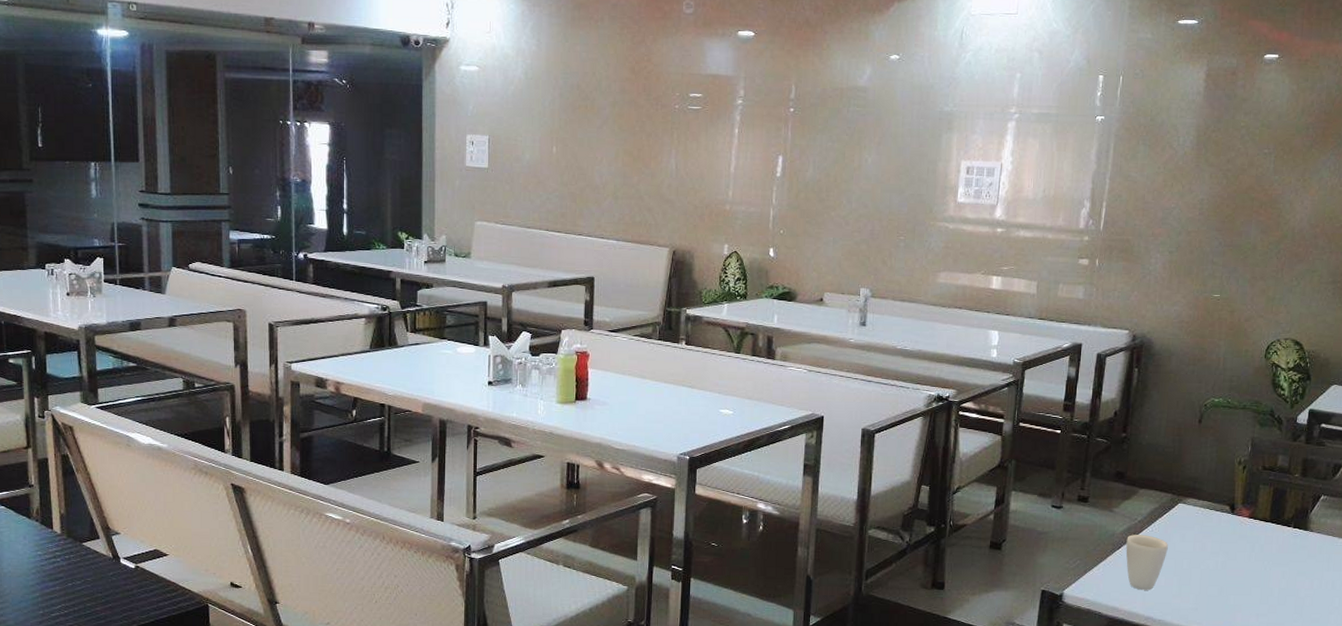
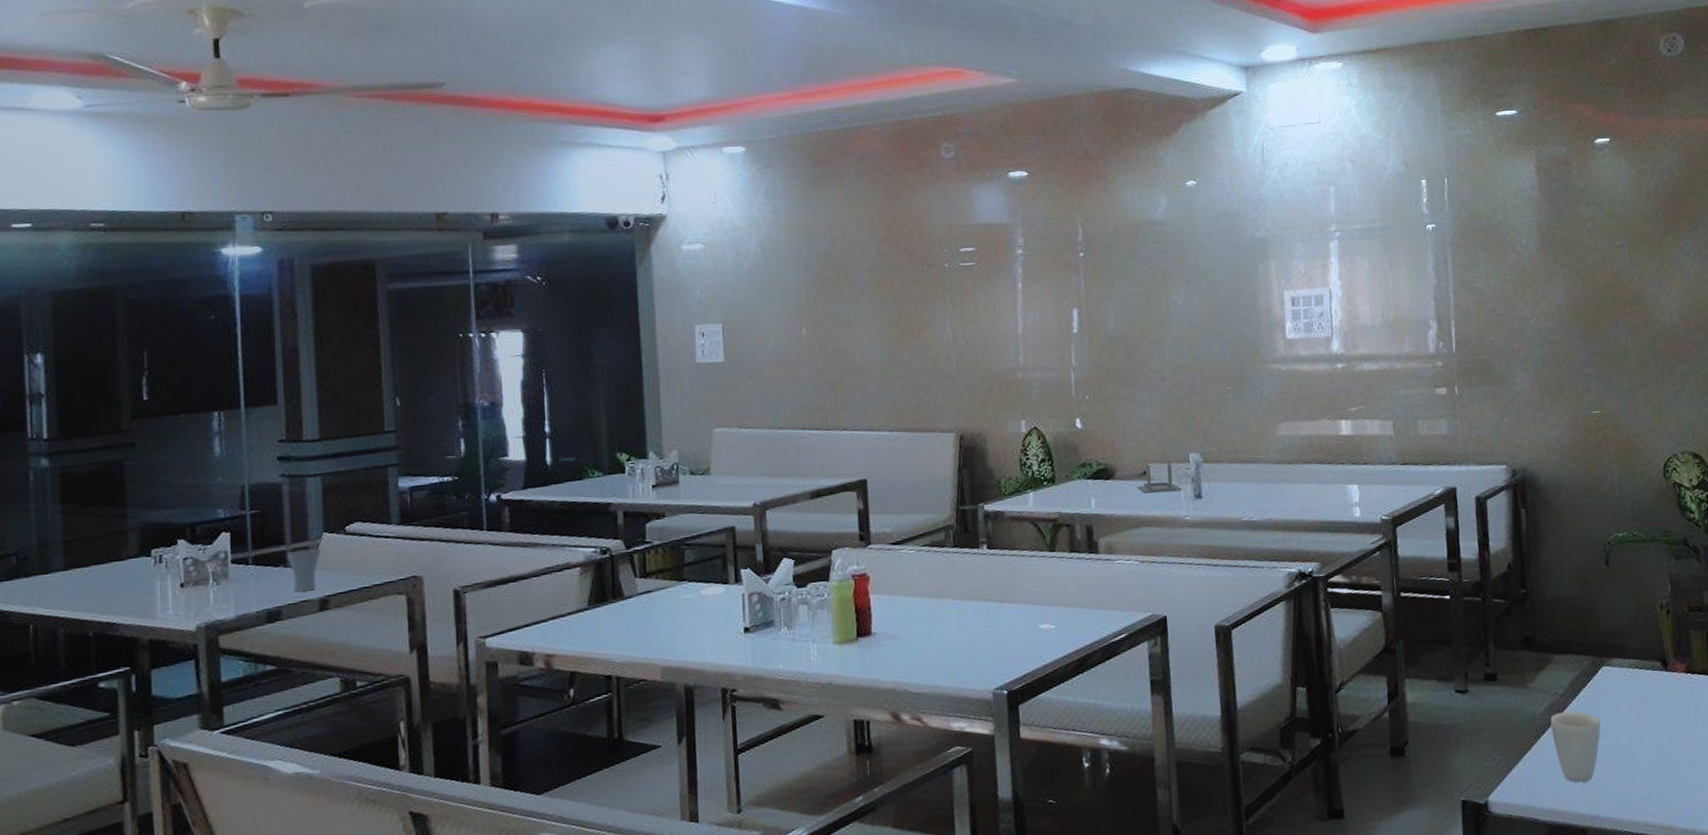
cup: none [144,278,171,311] -> present [286,548,322,592]
napkin holder: none [813,292,851,318] -> present [1136,463,1183,494]

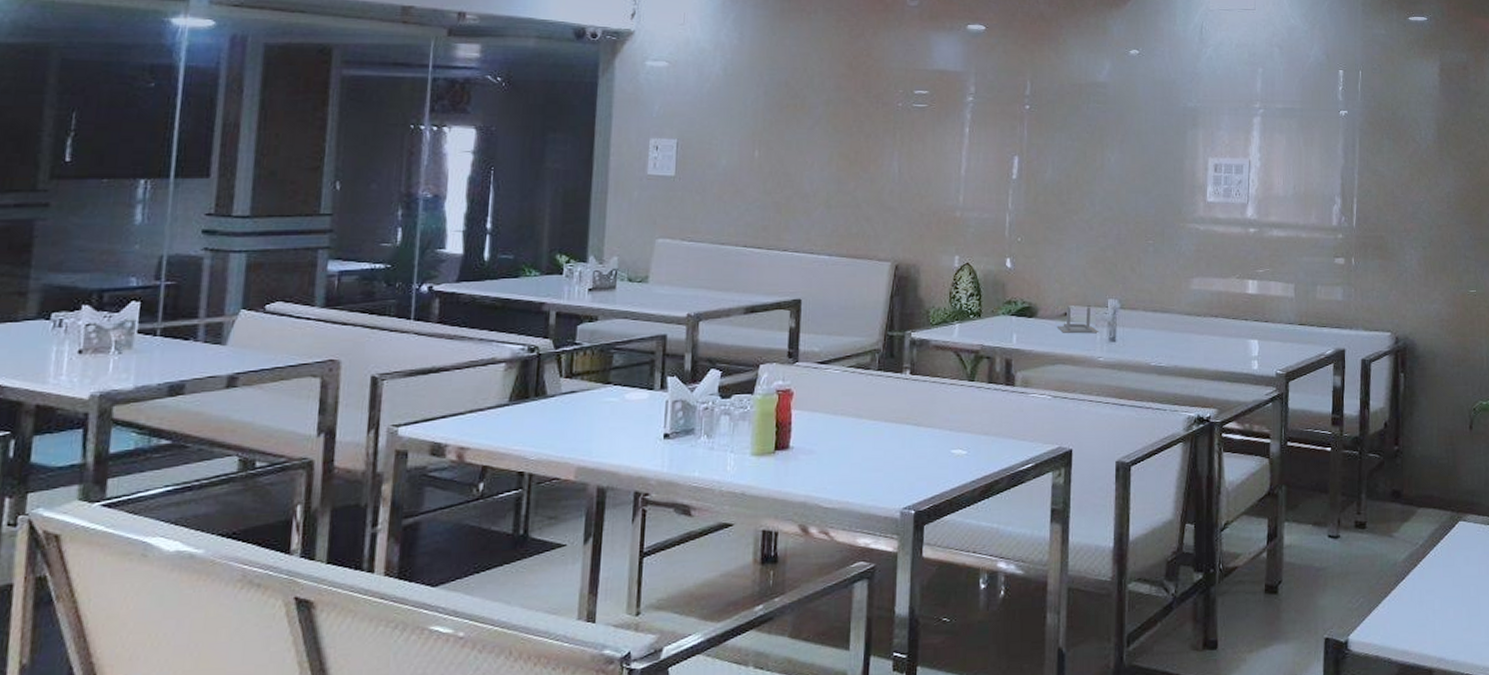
cup: present [286,548,322,592] -> none [198,325,237,367]
cup: present [1550,711,1601,783] -> none [1409,561,1453,627]

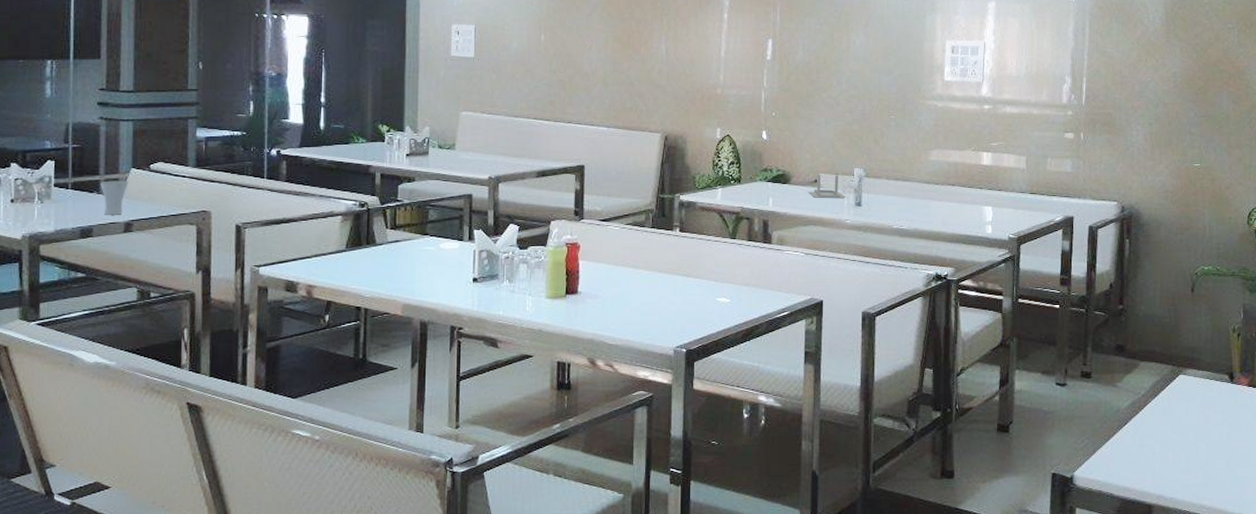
cup: none [198,325,237,367] -> present [99,181,129,215]

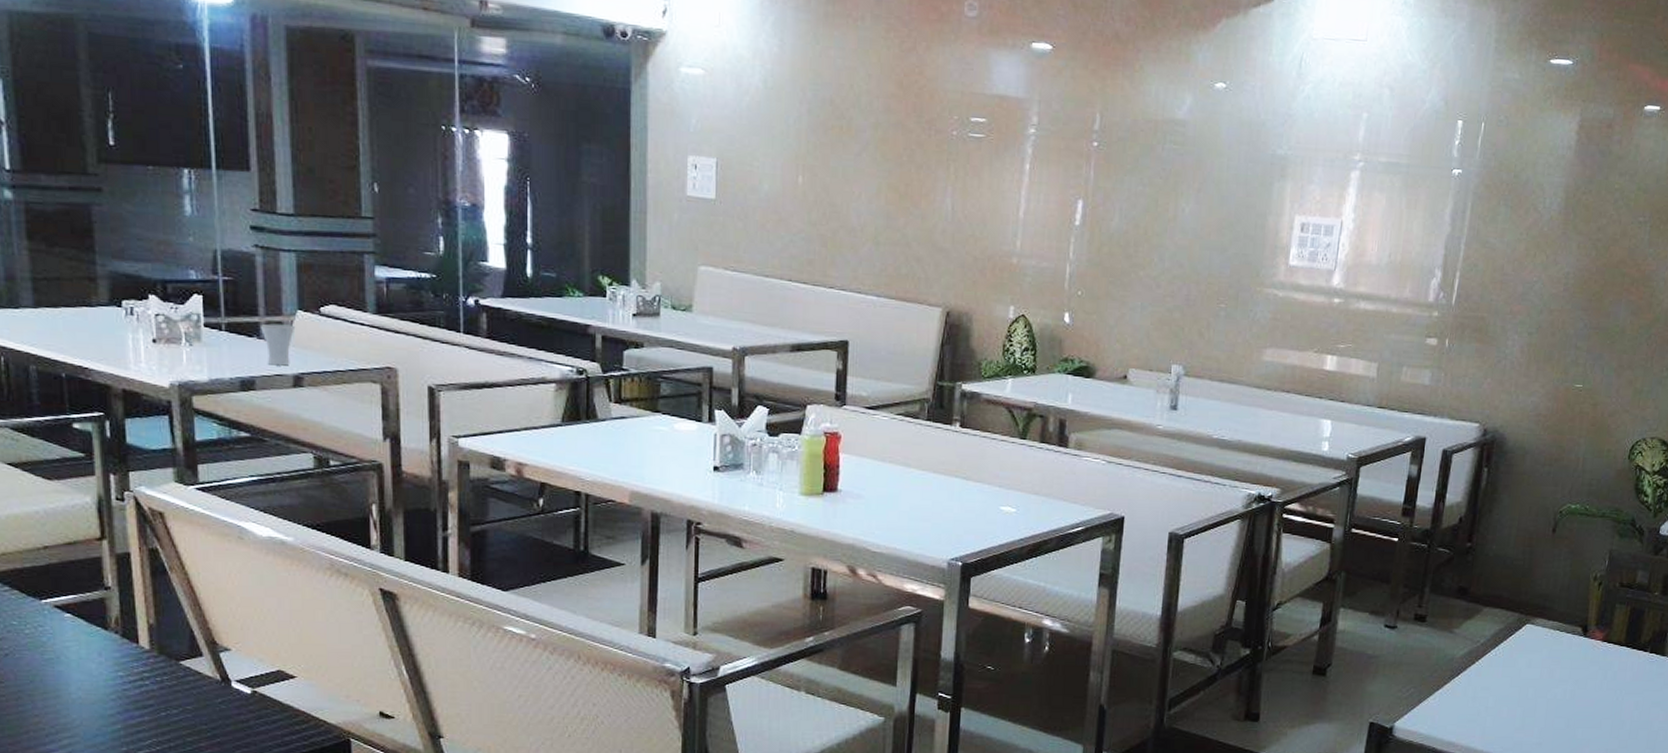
napkin holder: present [808,174,846,199] -> none [1115,368,1160,400]

